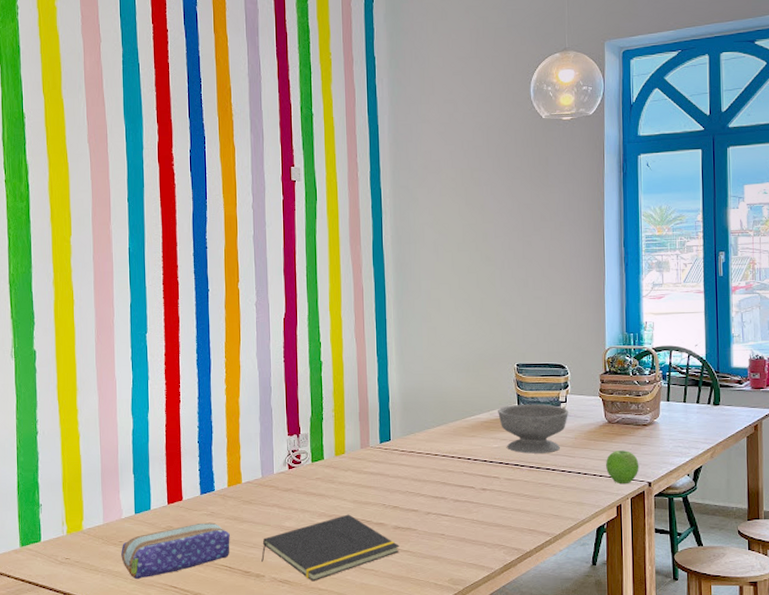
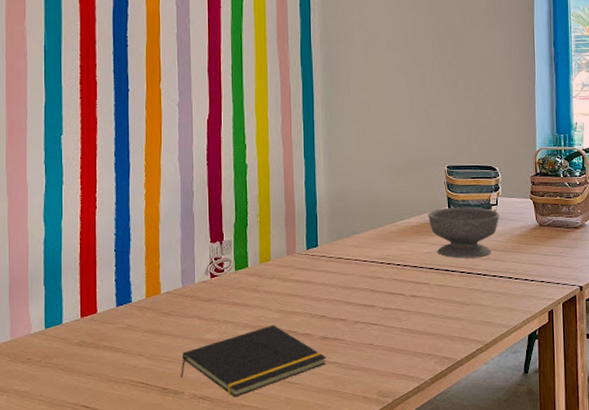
pencil case: present [121,522,230,579] -> none [29,336,147,399]
fruit: present [606,450,639,484] -> none [537,254,571,289]

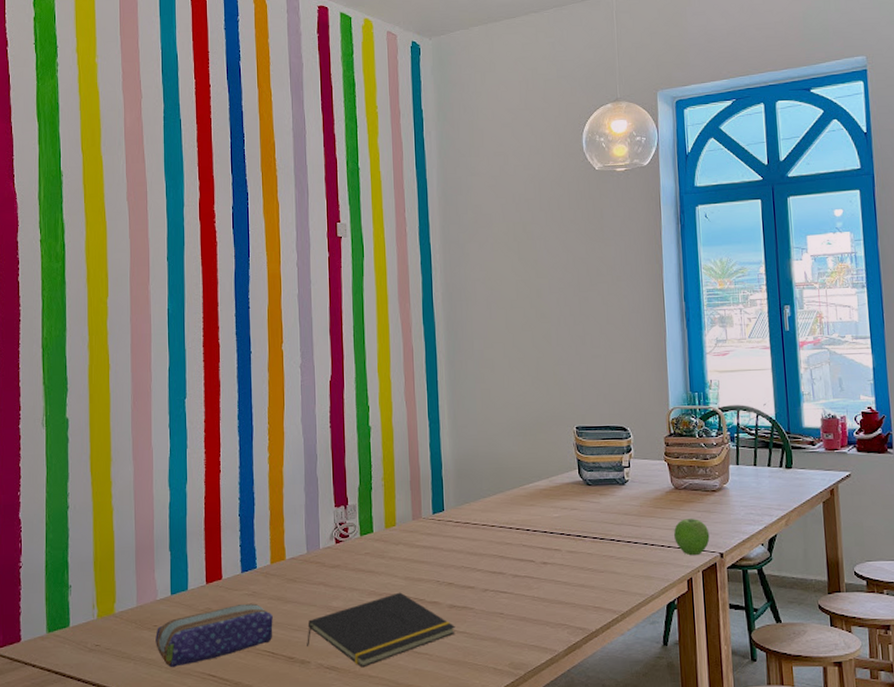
pencil case: none [29,336,147,399] -> present [155,603,273,667]
bowl: present [428,207,499,259] -> none [557,469,632,524]
fruit: none [537,254,571,289] -> present [674,519,710,556]

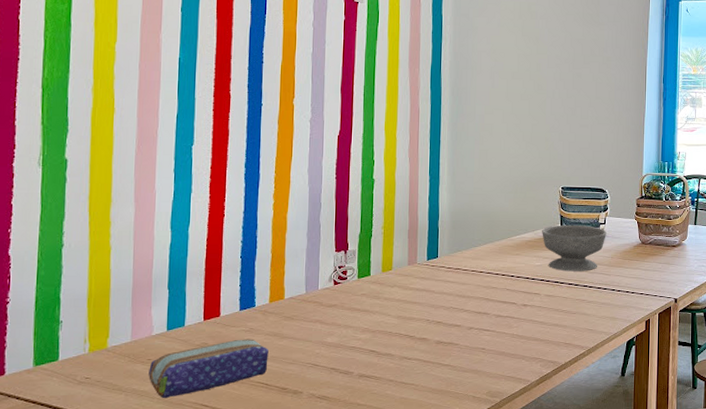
notepad: present [307,592,455,668] -> none [300,329,441,397]
bowl: none [557,469,632,524] -> present [542,224,606,272]
fruit: present [674,519,710,556] -> none [638,269,667,301]

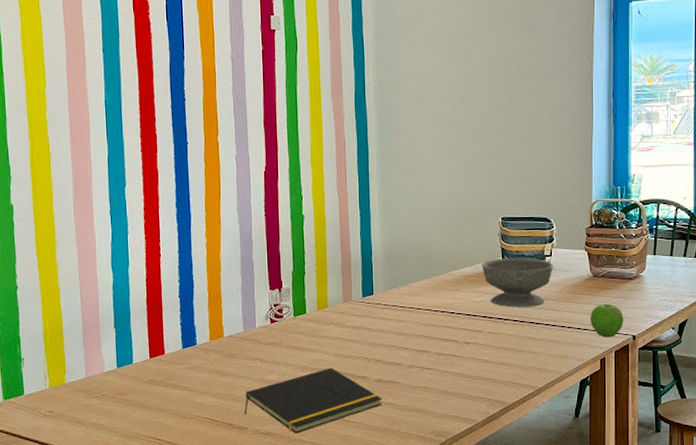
pencil case: present [149,339,269,398] -> none [104,376,213,431]
notepad: none [300,329,441,397] -> present [244,367,382,434]
fruit: none [638,269,667,301] -> present [590,304,624,338]

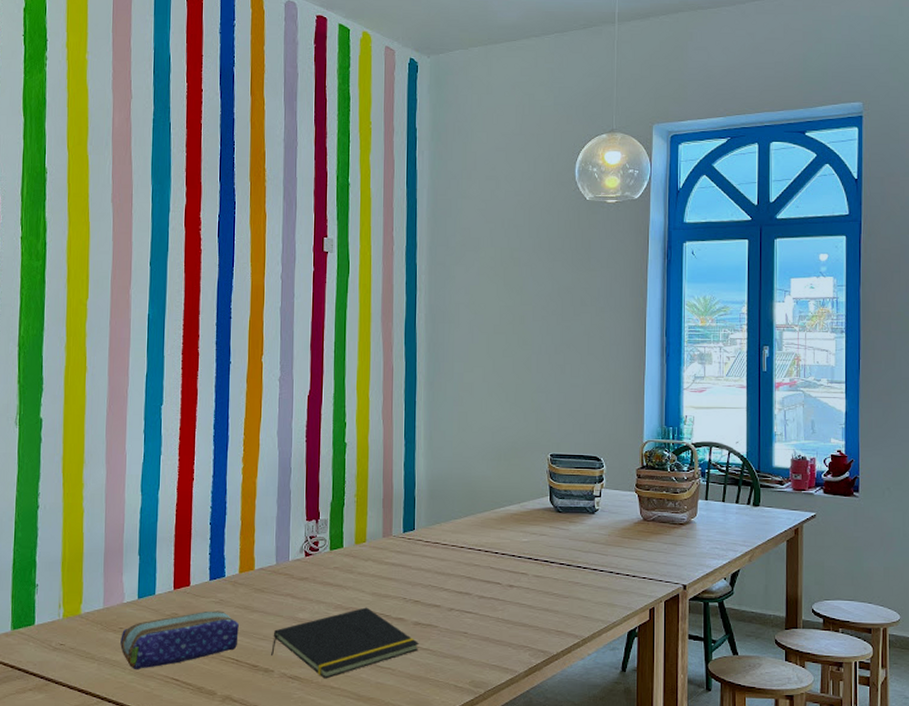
pencil case: none [104,376,213,431] -> present [120,610,239,669]
bowl: present [482,257,553,307] -> none [529,496,602,550]
fruit: present [590,304,624,338] -> none [640,550,674,586]

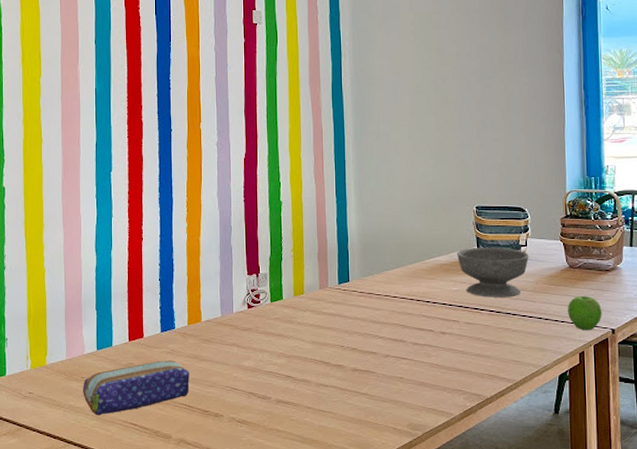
notepad: present [271,607,419,679] -> none [220,355,358,423]
bowl: none [529,496,602,550] -> present [457,247,529,297]
fruit: none [640,550,674,586] -> present [568,296,602,331]

